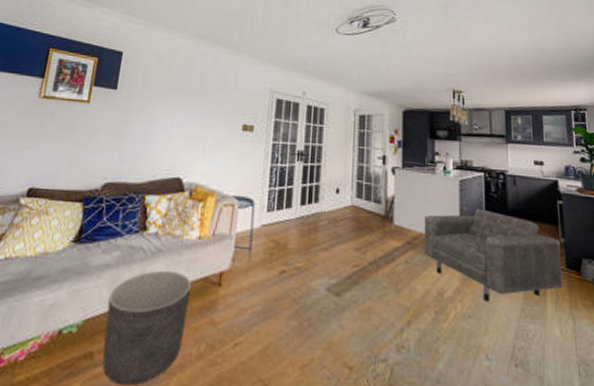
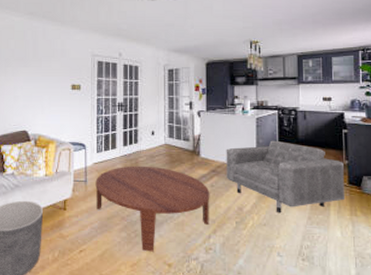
coffee table: none [261,231,404,349] -> present [95,166,210,252]

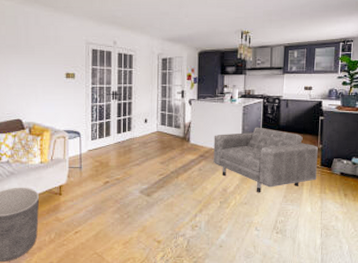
coffee table: present [95,166,210,252] -> none [90,152,198,231]

